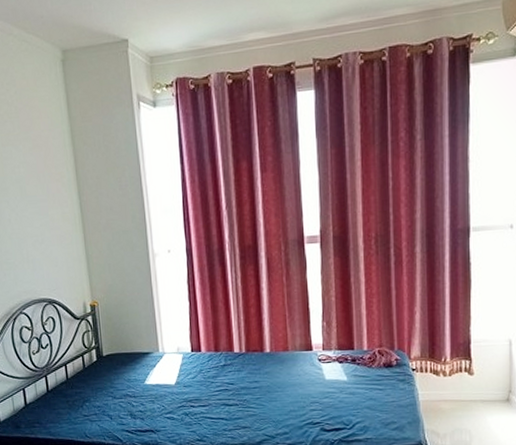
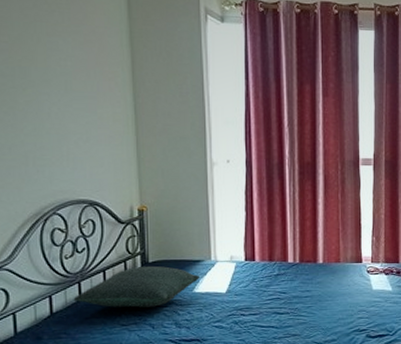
pillow: none [42,359,150,399] -> present [73,266,200,308]

